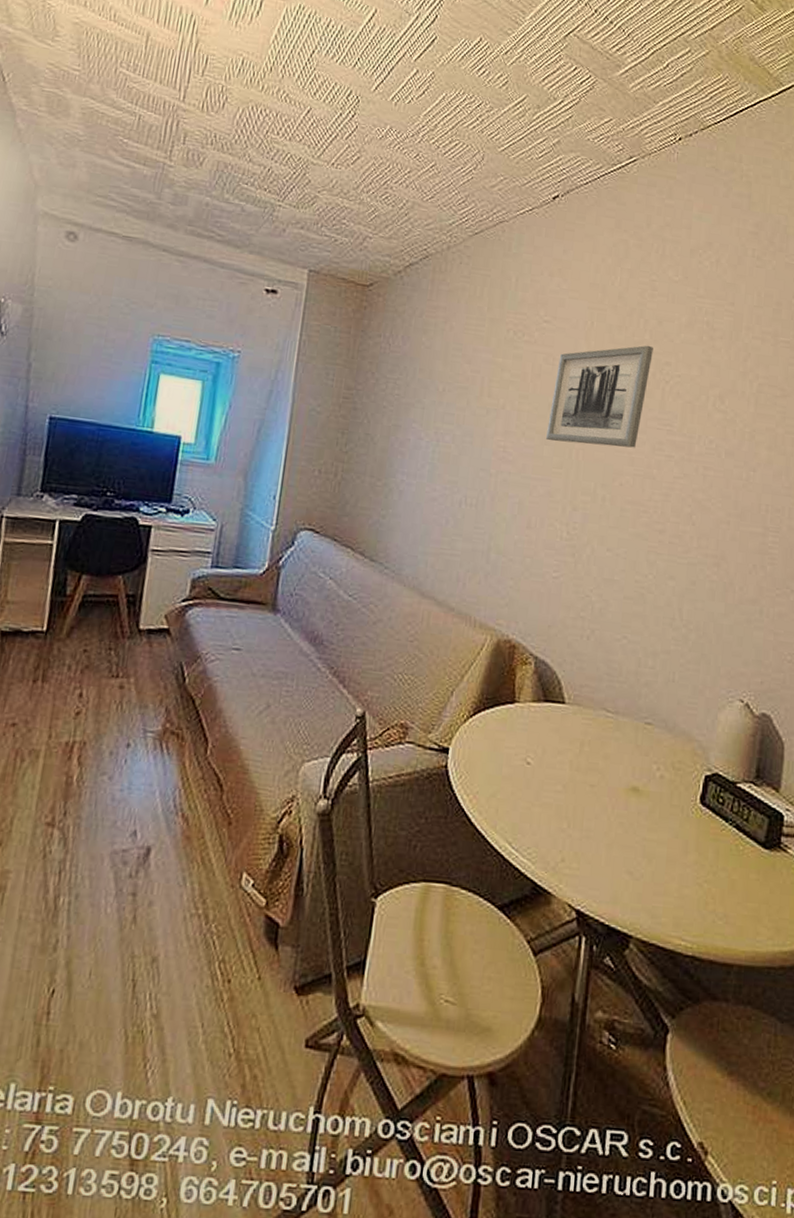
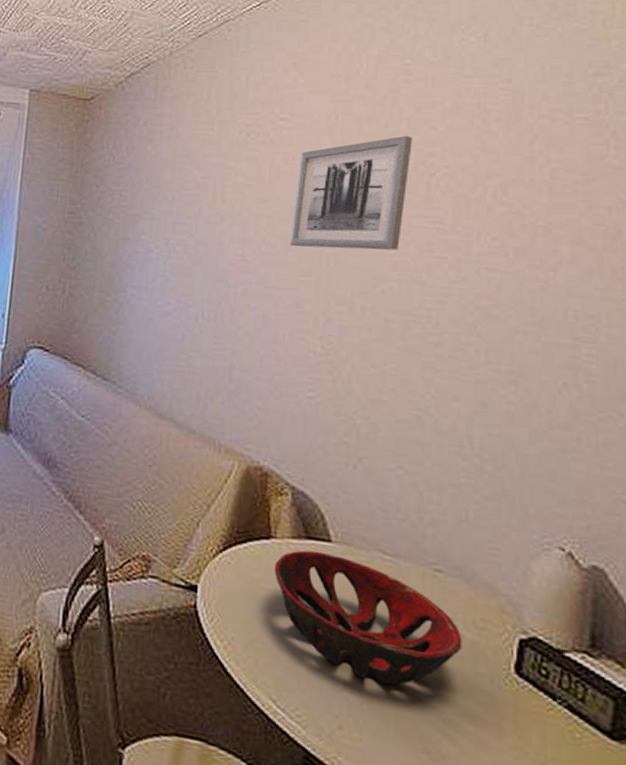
decorative bowl: none [515,711,663,821] -> present [274,550,462,685]

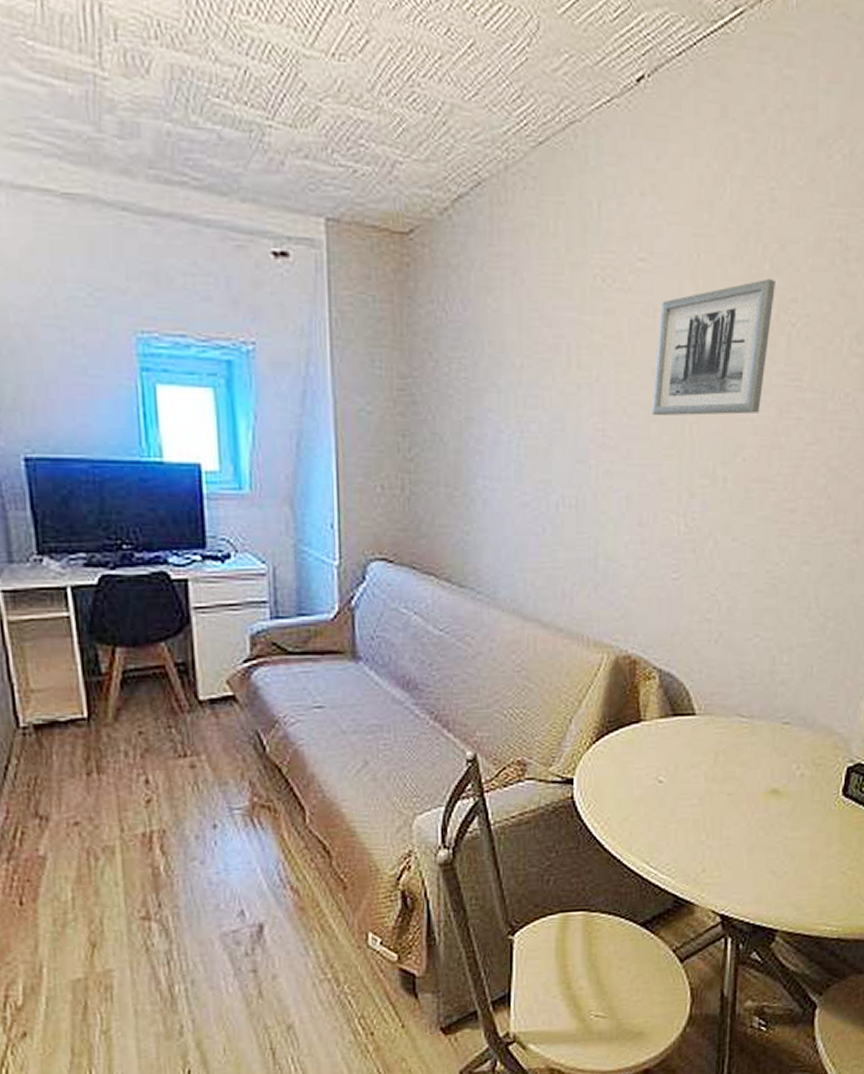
decorative bowl: present [274,550,462,685] -> none [644,725,803,826]

